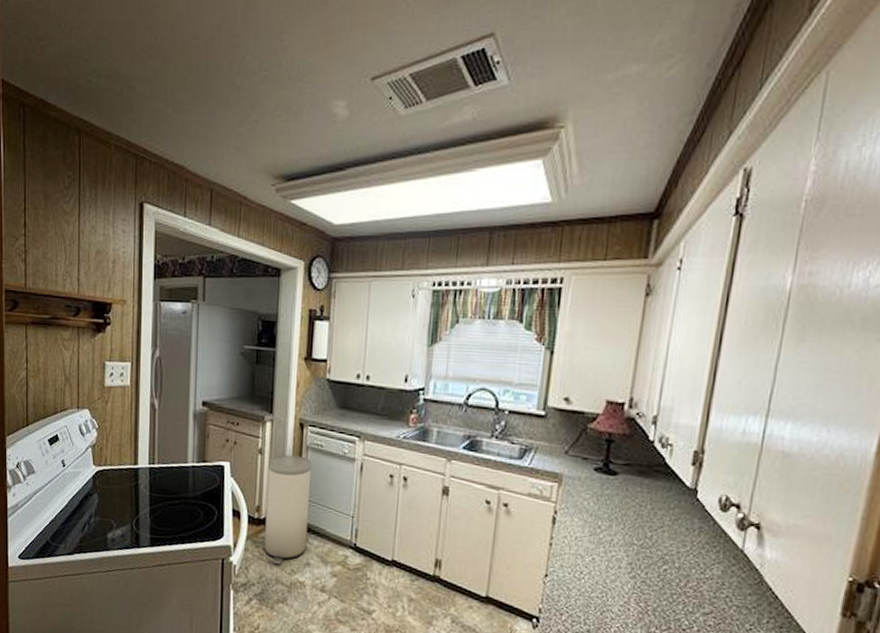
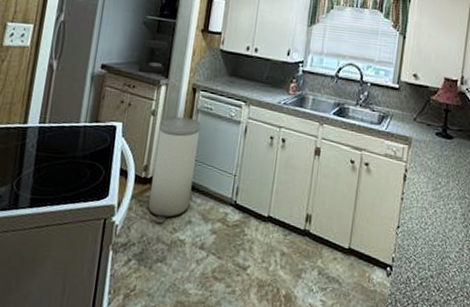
coffee maker: none [241,372,270,410] -> present [138,39,169,74]

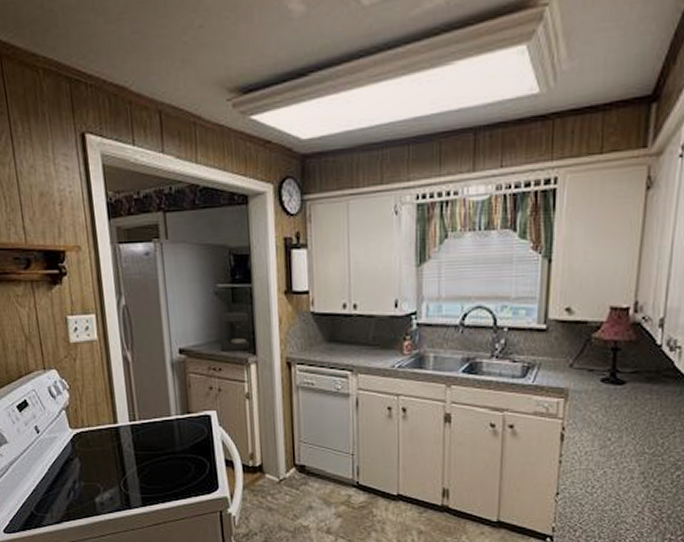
pedal bin: present [147,116,201,224] -> none [257,397,307,511]

